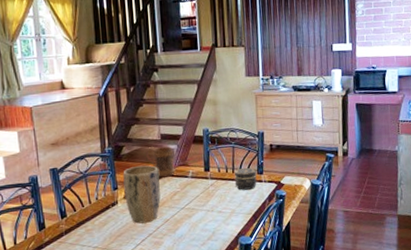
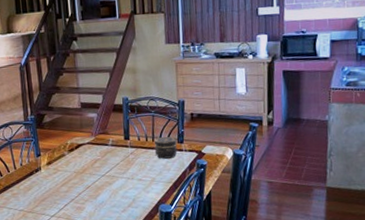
plant pot: present [123,165,161,224] -> none [45,133,82,189]
mug: present [145,147,175,179] -> none [66,115,95,146]

